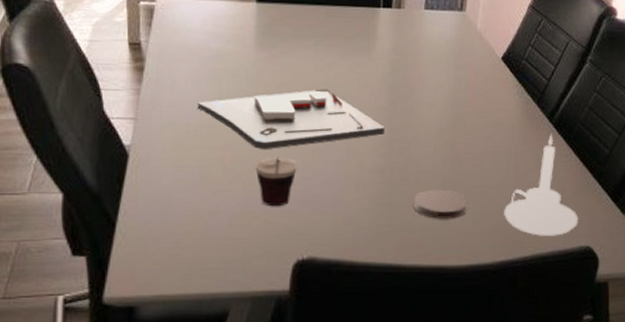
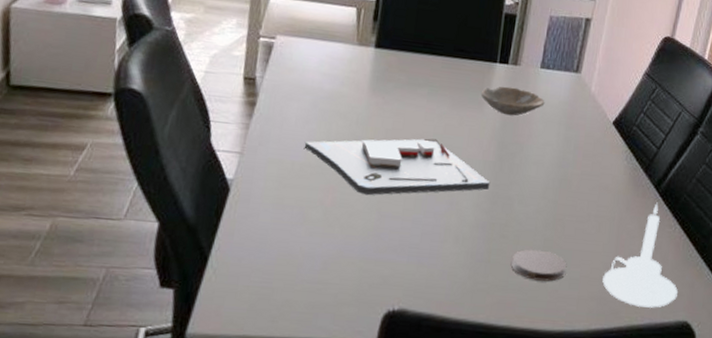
cup: present [255,157,297,207] -> none [355,203,398,255]
bowl: none [367,30,432,60] -> present [480,86,545,116]

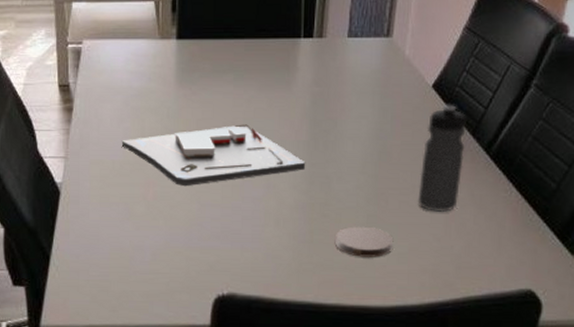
bowl: present [480,86,545,116] -> none [287,61,356,92]
water bottle: none [592,140,642,242] -> present [418,104,468,212]
candle holder: present [602,202,678,308] -> none [433,166,518,278]

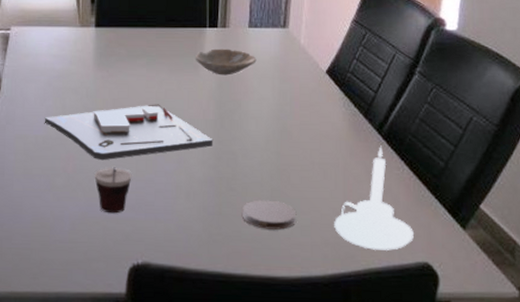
cup: none [176,193,217,243] -> present [94,167,132,214]
bowl: none [287,61,356,92] -> present [195,48,257,76]
water bottle: present [418,104,468,212] -> none [317,88,360,187]
candle holder: none [433,166,518,278] -> present [334,145,414,251]

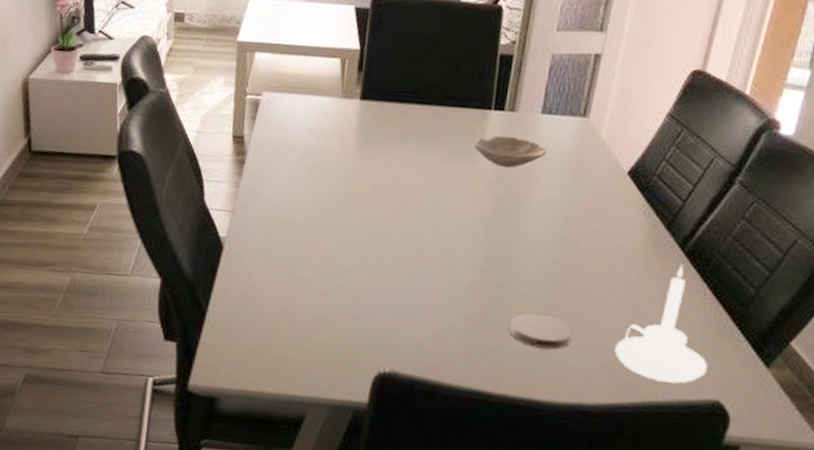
board game: present [44,104,214,161] -> none [292,194,486,254]
cup: present [94,167,132,214] -> none [344,262,387,315]

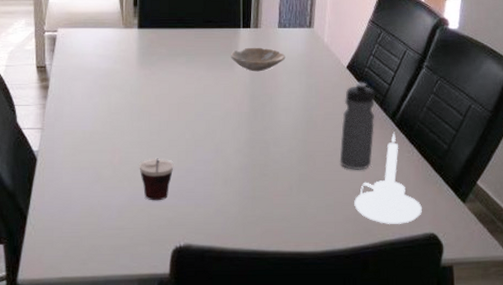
cup: none [344,262,387,315] -> present [139,158,174,201]
coaster: present [510,313,573,349] -> none [274,183,322,211]
water bottle: none [602,193,663,308] -> present [339,81,376,170]

